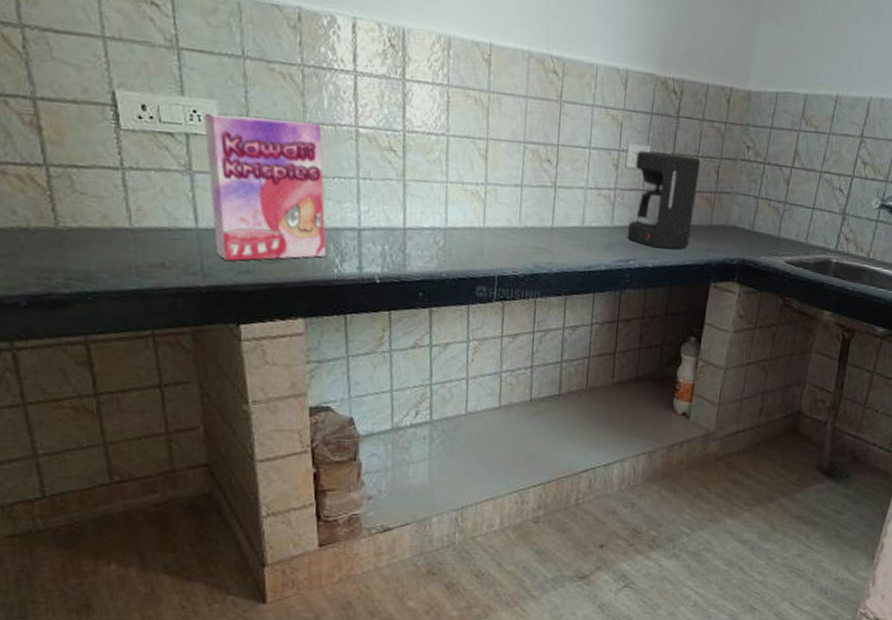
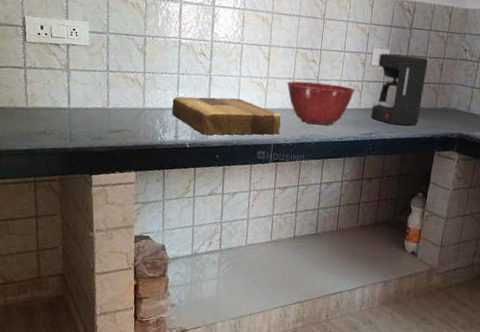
cereal box: present [204,112,326,262] -> none [79,30,156,131]
cutting board: none [351,210,507,265] -> present [171,96,281,135]
mixing bowl: none [513,189,606,250] -> present [287,81,355,125]

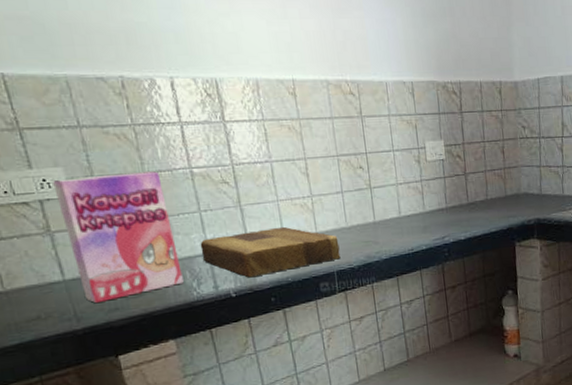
cereal box: none [79,30,156,131] -> present [53,171,184,304]
mixing bowl: present [287,81,355,125] -> none [335,190,416,240]
coffee maker: present [371,53,429,126] -> none [433,142,492,223]

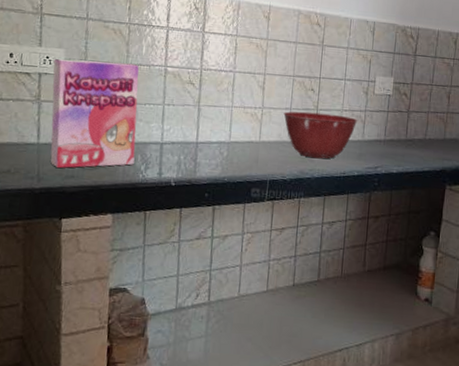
cutting board: present [200,226,341,278] -> none [155,129,278,172]
mixing bowl: none [335,190,416,240] -> present [283,111,358,159]

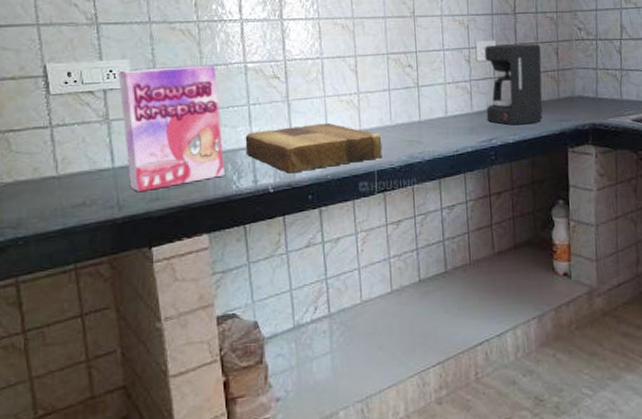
cutting board: none [155,129,278,172] -> present [245,122,383,174]
mixing bowl: present [283,111,358,159] -> none [382,89,464,140]
coffee maker: none [375,81,435,159] -> present [484,43,543,126]

